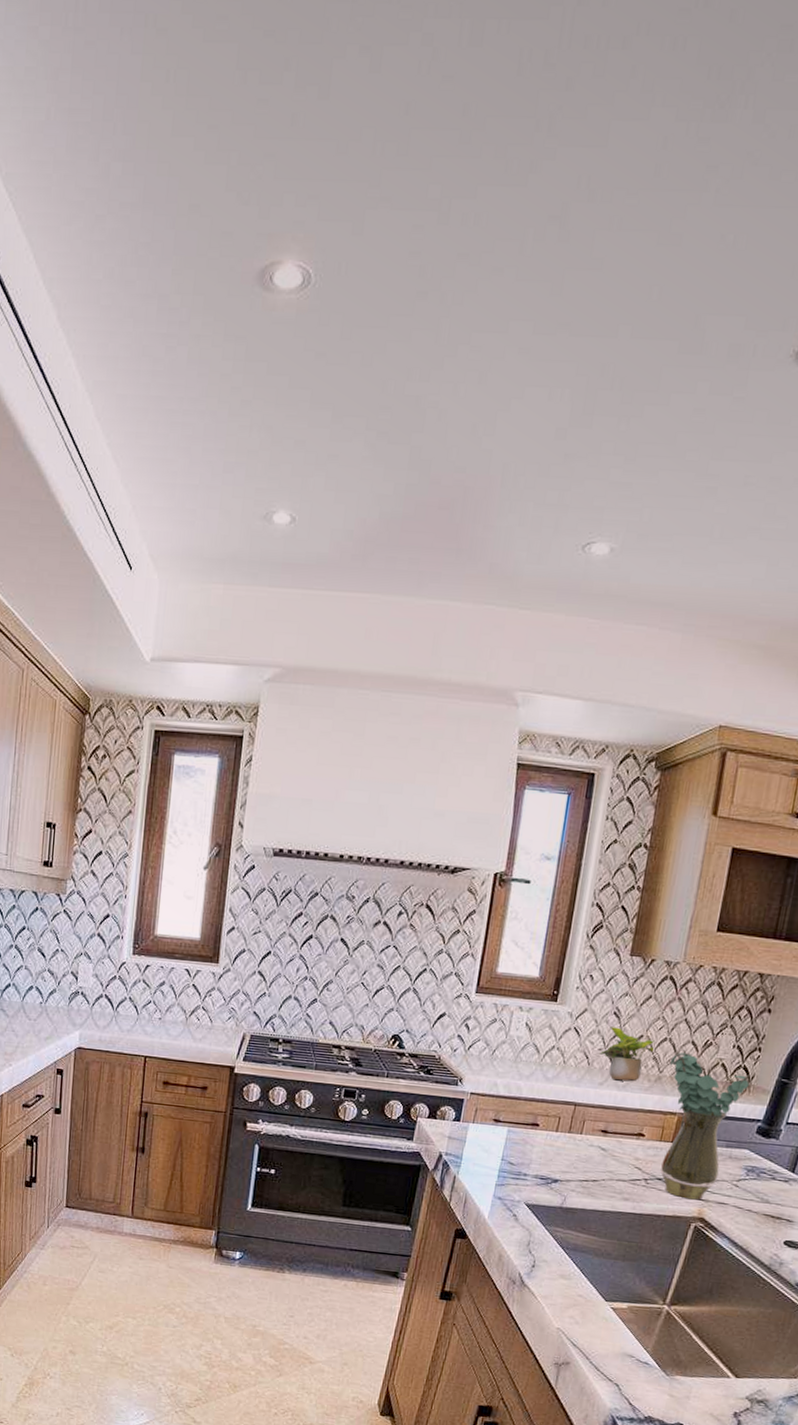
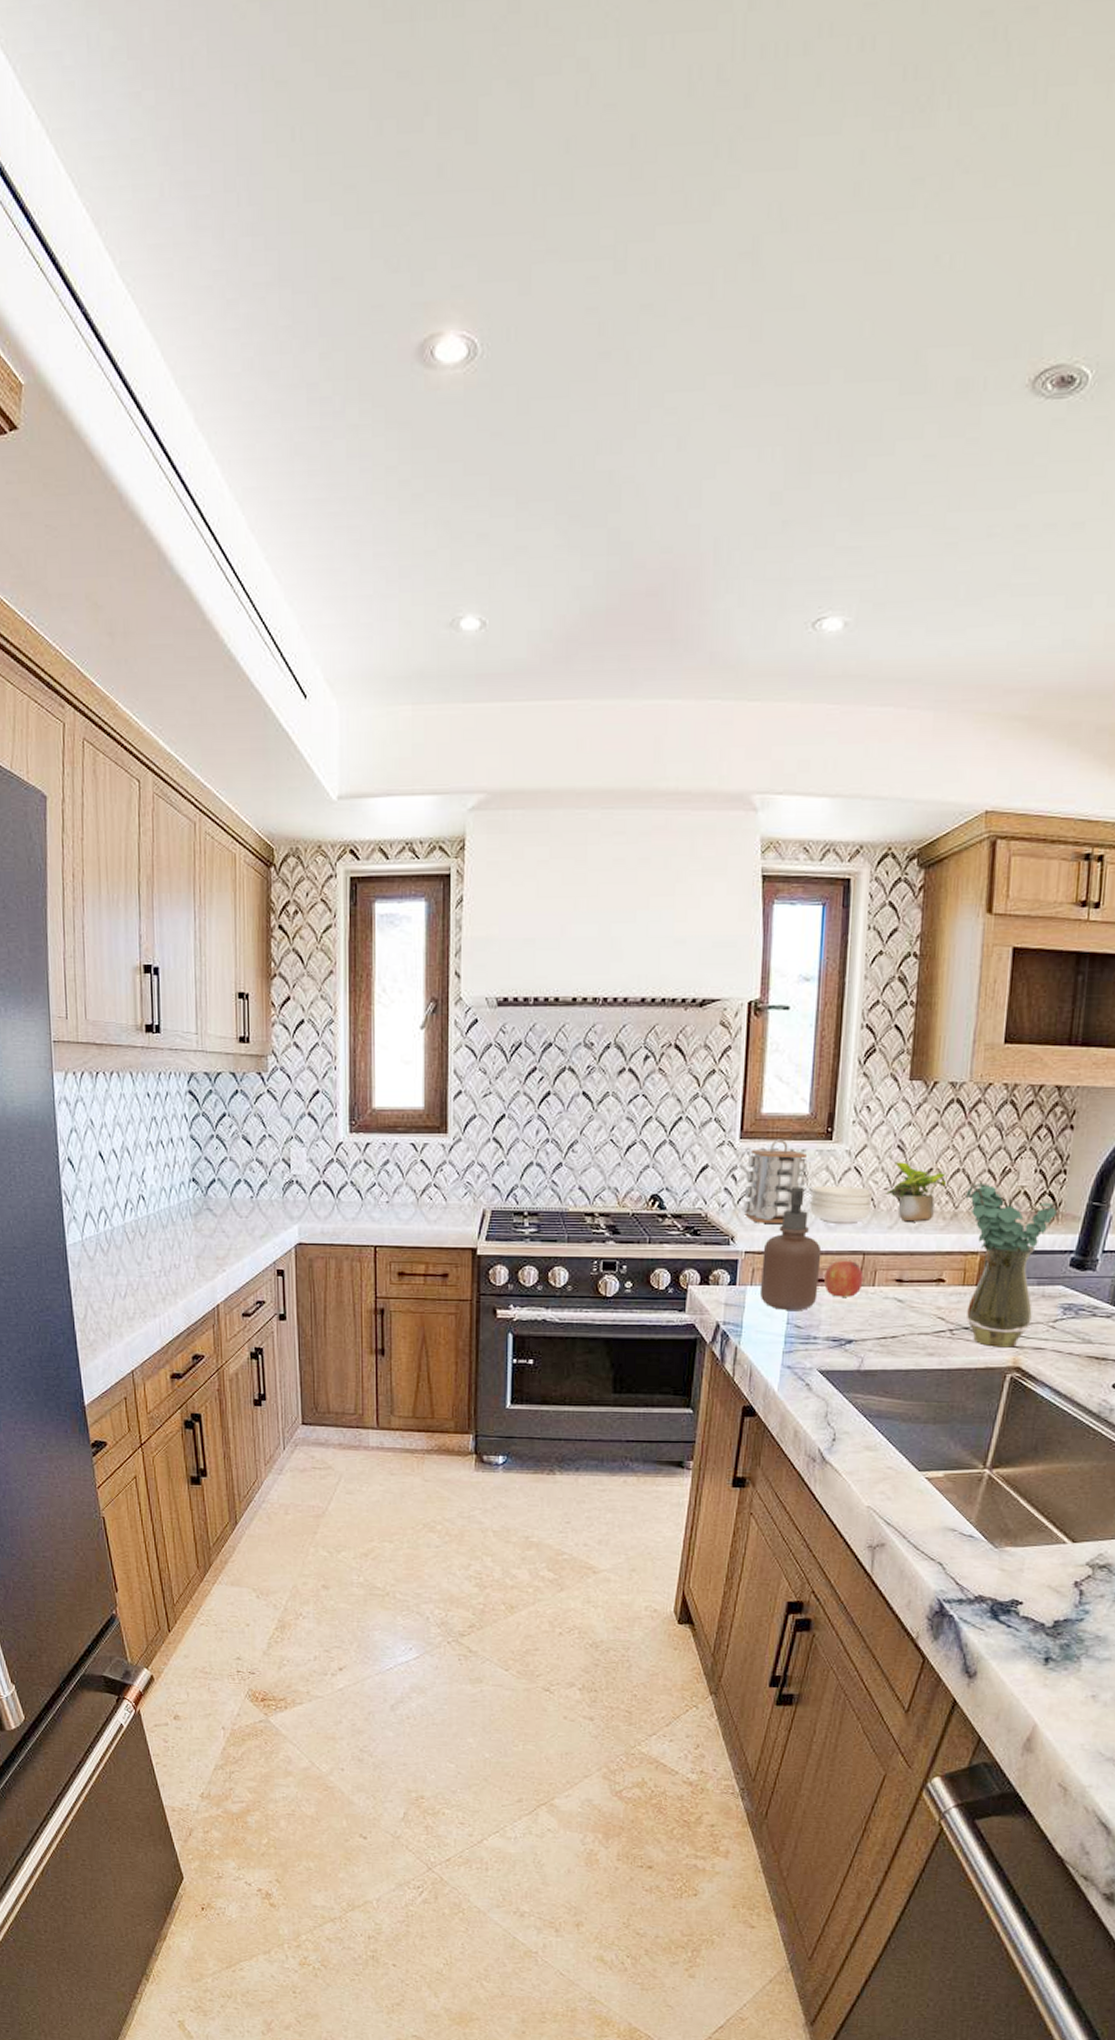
spice rack: none [472,996,534,1072] -> present [743,1139,808,1225]
soap dispenser: none [480,1039,539,1149] -> present [759,1187,822,1310]
bowl: none [531,1040,589,1078] -> present [810,1185,873,1225]
fruit: none [537,1109,573,1142] -> present [823,1261,864,1297]

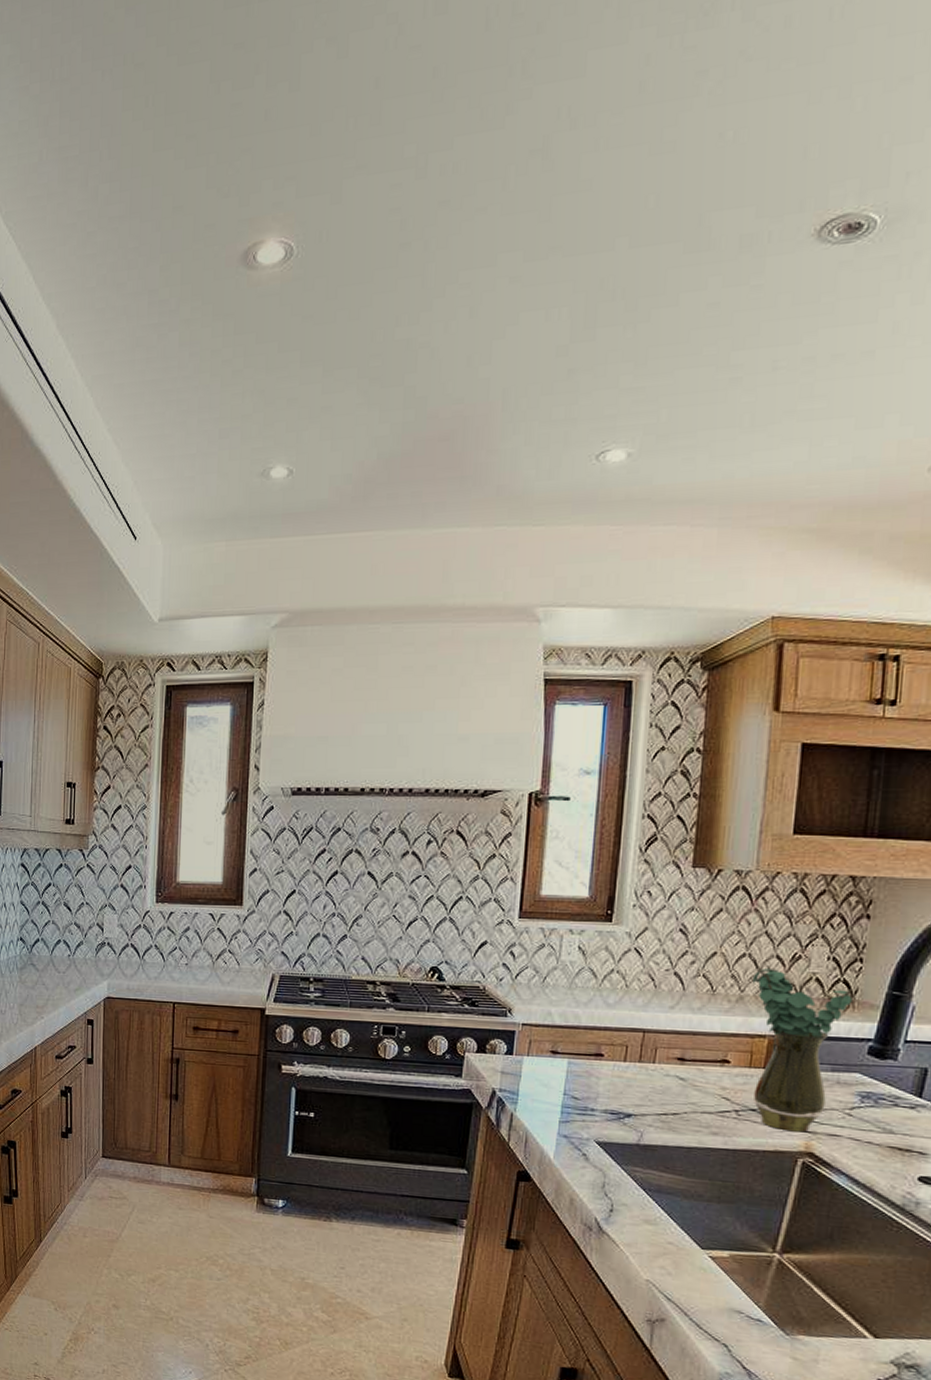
spice rack: present [743,1139,808,1225] -> none [521,919,587,1000]
soap dispenser: present [759,1187,822,1310] -> none [536,964,600,1082]
bowl: present [810,1185,873,1225] -> none [588,964,654,1003]
fruit: present [823,1261,864,1297] -> none [601,1037,644,1073]
potted plant: present [886,1162,947,1222] -> none [667,945,732,1004]

